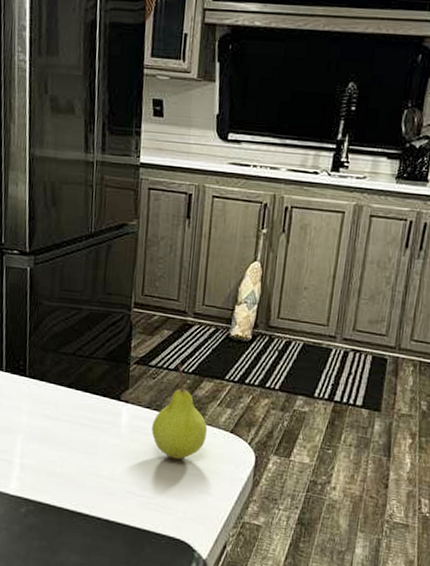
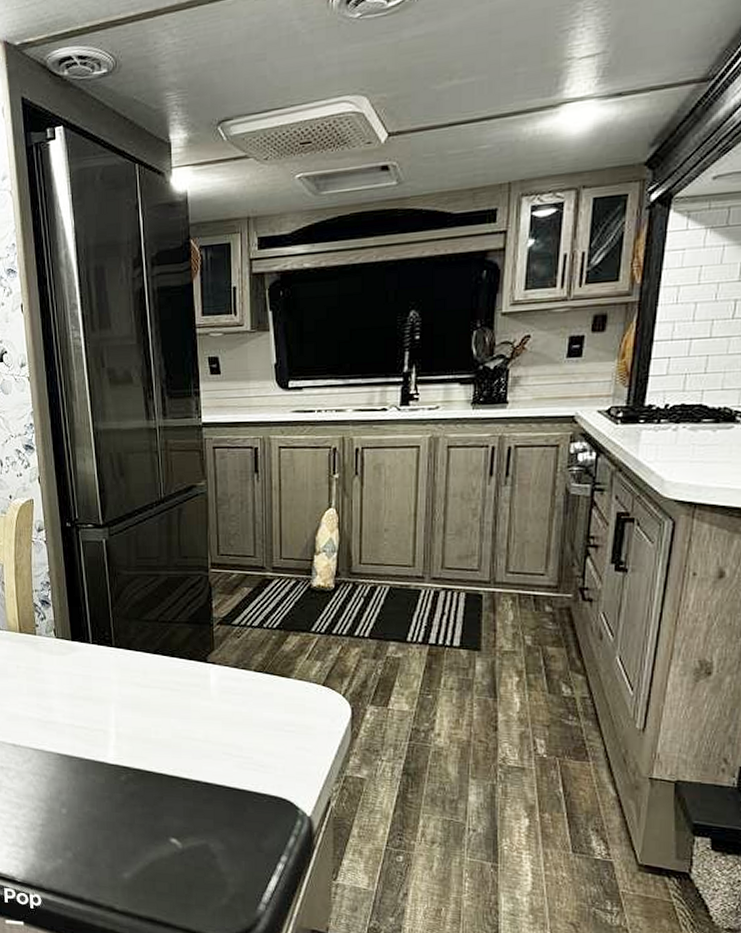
fruit: present [152,364,207,460] -> none [242,620,298,717]

